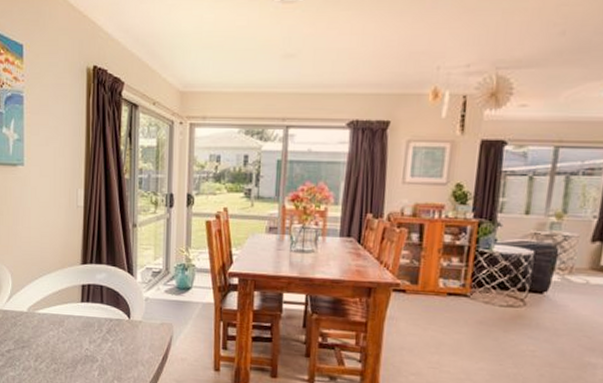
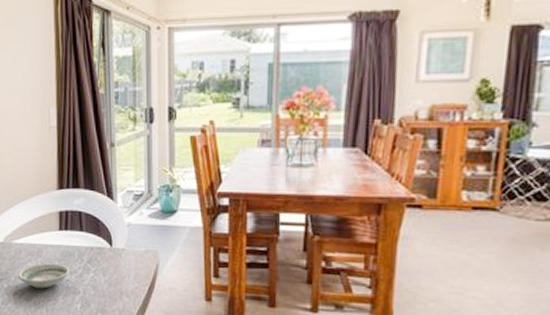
saucer: none [39,332,89,357] -> present [18,263,70,289]

